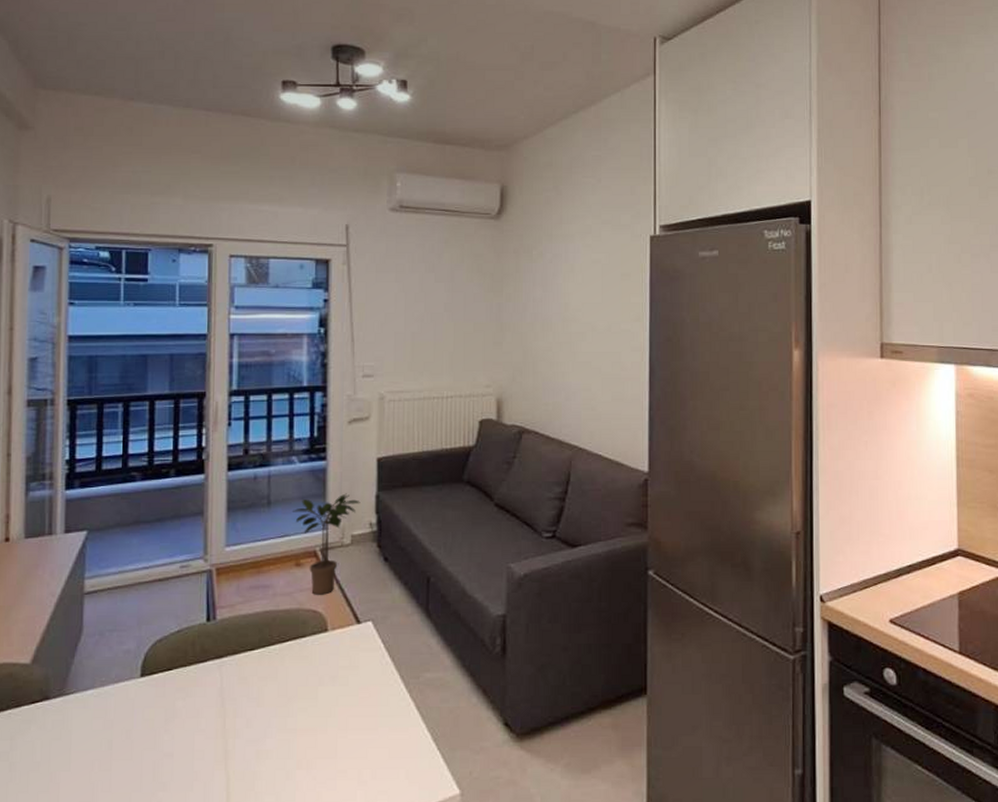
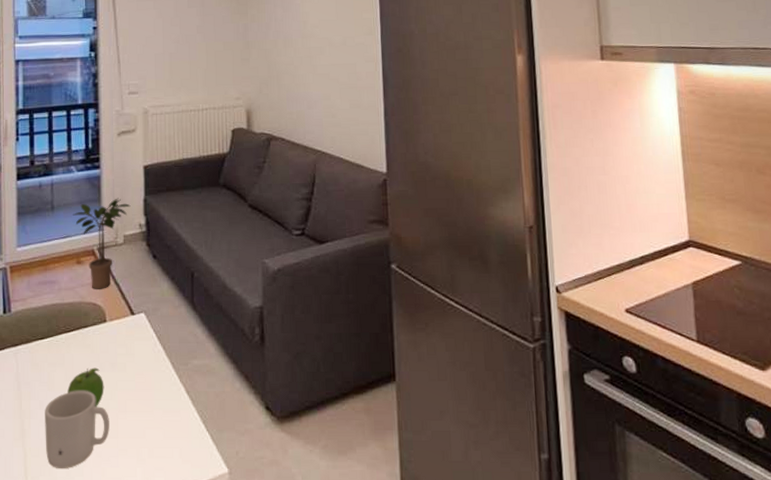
mug: none [252,706,327,793] -> present [45,390,110,468]
fruit: none [280,681,323,725] -> present [67,367,104,408]

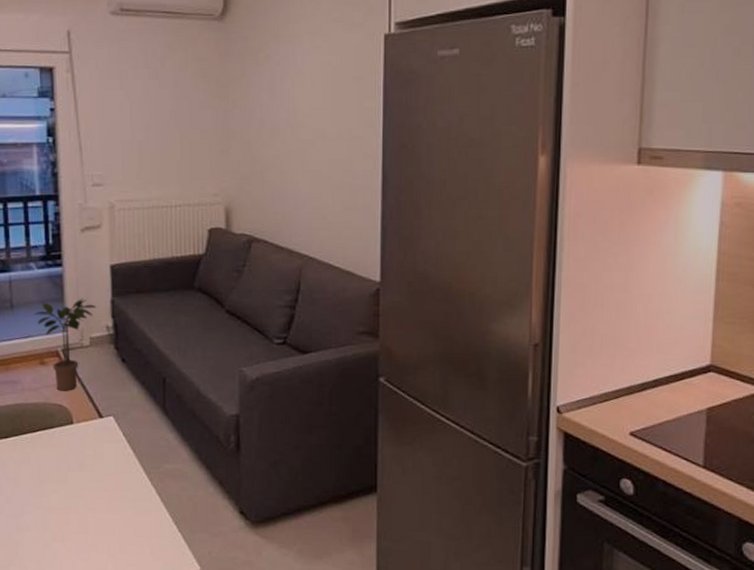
mug: present [45,390,110,468] -> none [12,488,79,560]
fruit: present [67,367,104,408] -> none [34,467,73,505]

